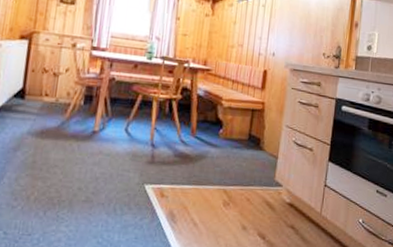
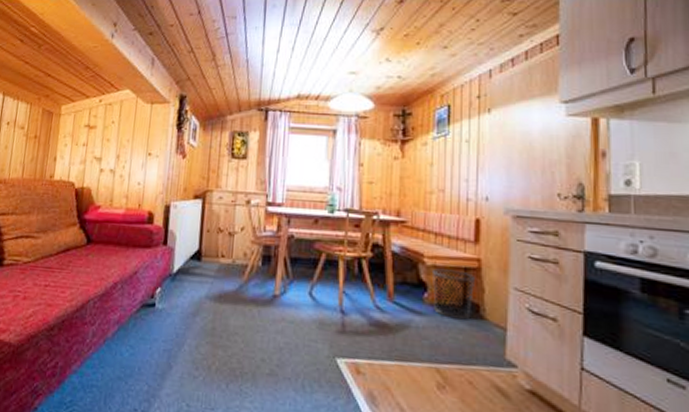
waste bin: none [226,109,260,151] -> present [431,268,476,320]

